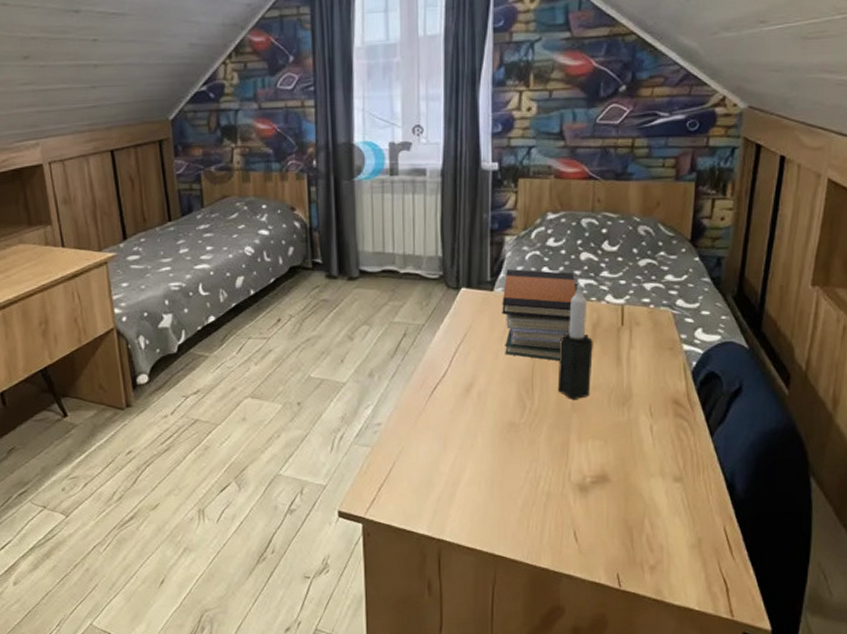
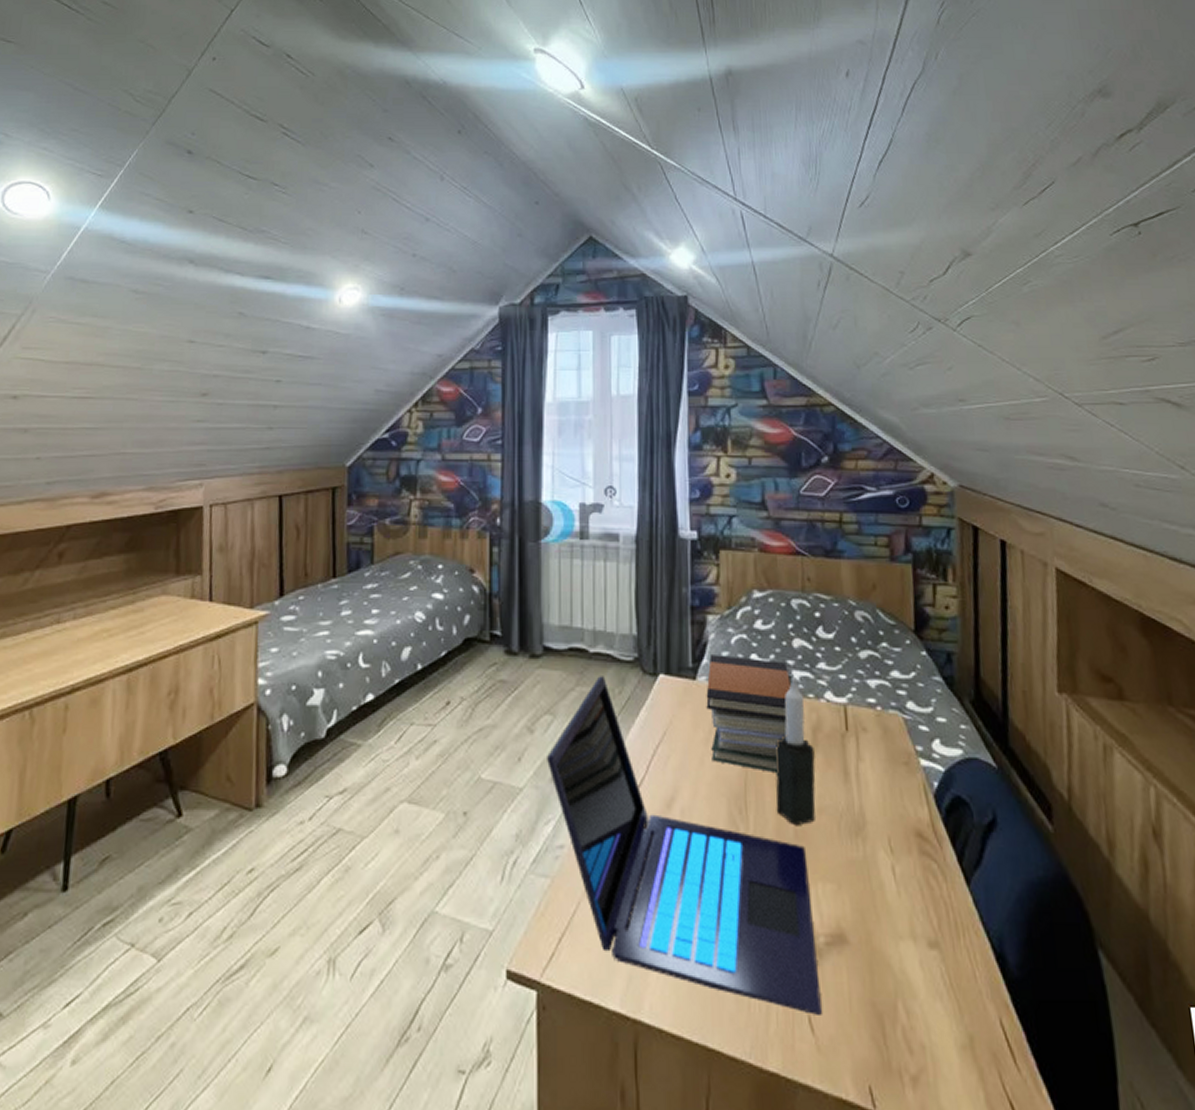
laptop: none [365,292,585,530] -> present [547,676,822,1015]

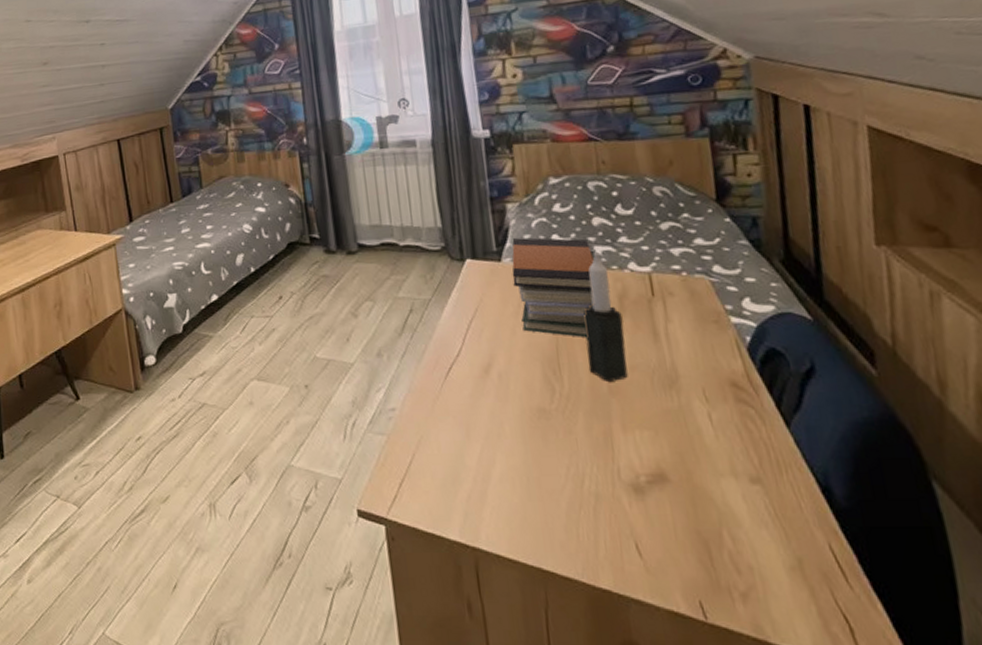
laptop: present [547,676,822,1015] -> none [372,265,648,542]

